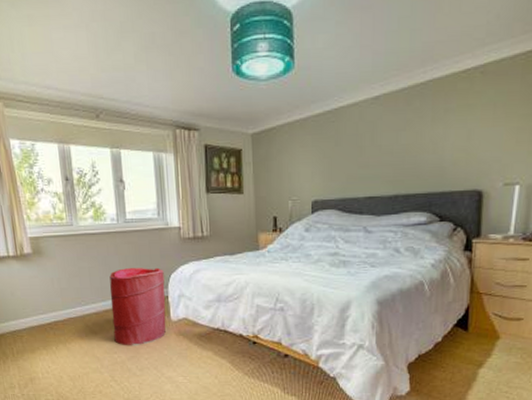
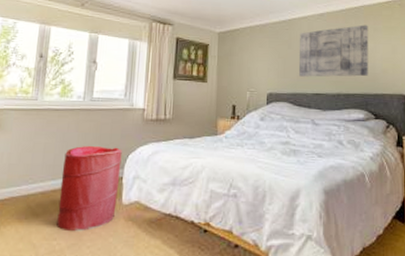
wall art: none [349,105,438,179] -> present [299,24,369,77]

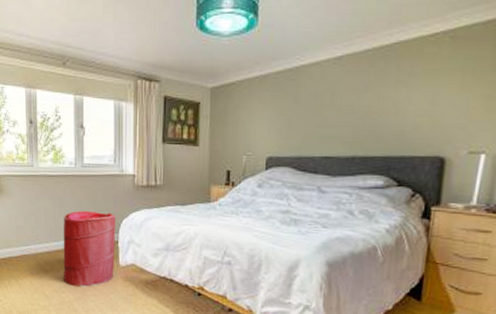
wall art: present [299,24,369,77] -> none [306,68,402,138]

